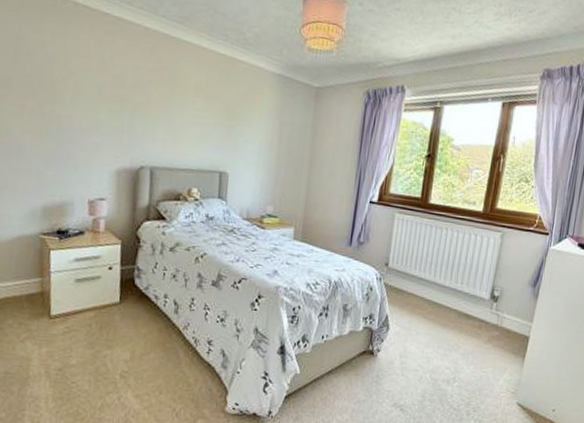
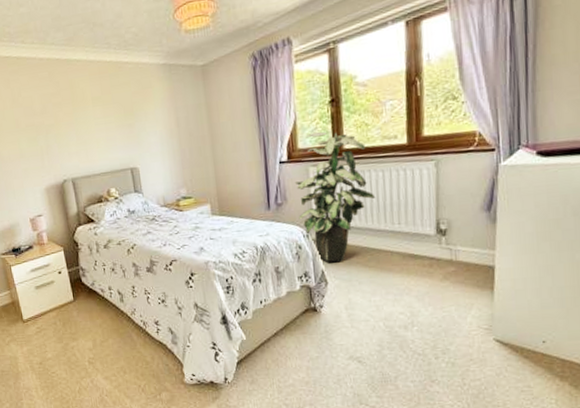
indoor plant: none [376,180,448,310] -> present [294,131,376,263]

